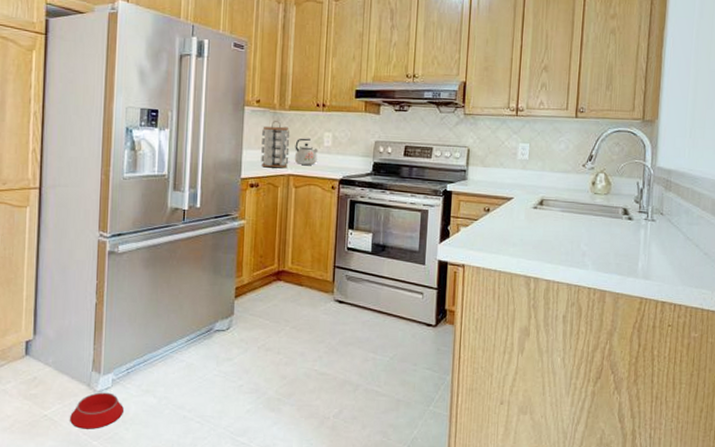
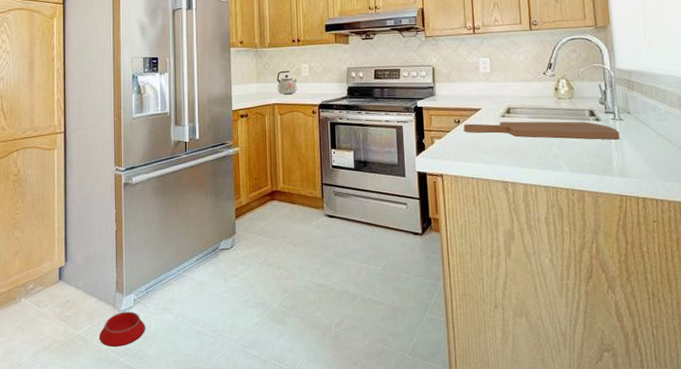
spice rack: present [261,120,290,169] -> none [247,57,273,99]
cutting board: none [492,213,649,241] -> present [463,121,620,140]

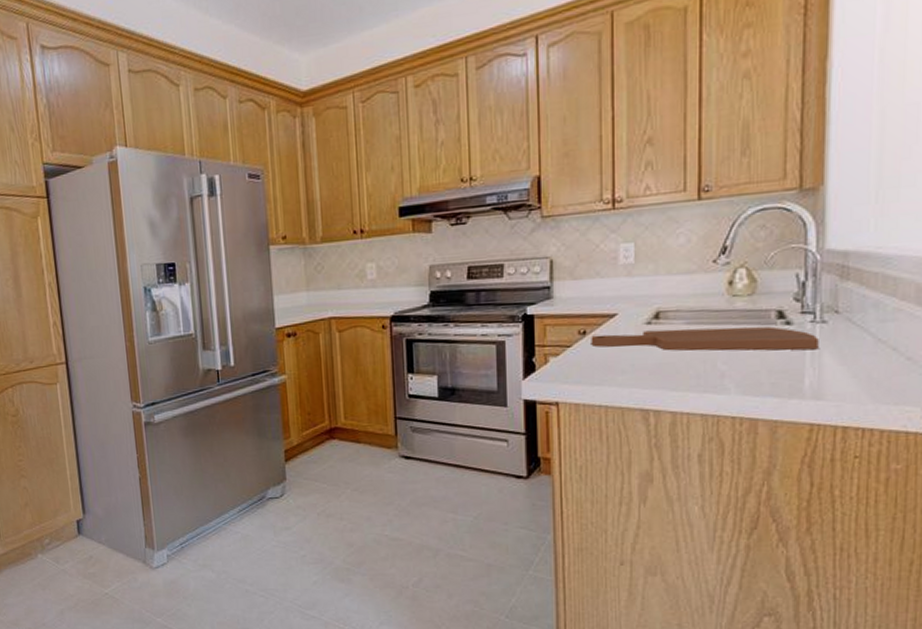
pet bowl: present [99,311,145,347] -> none [130,568,183,606]
kettle: present [276,70,297,95] -> none [333,272,361,306]

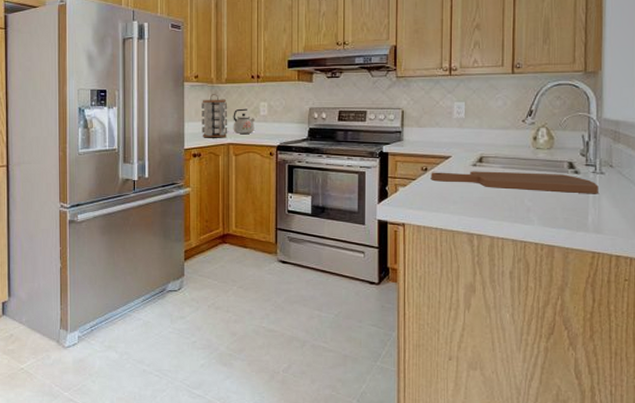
spice rack: none [293,256,328,313] -> present [202,93,228,138]
kettle: none [333,272,361,306] -> present [233,108,254,135]

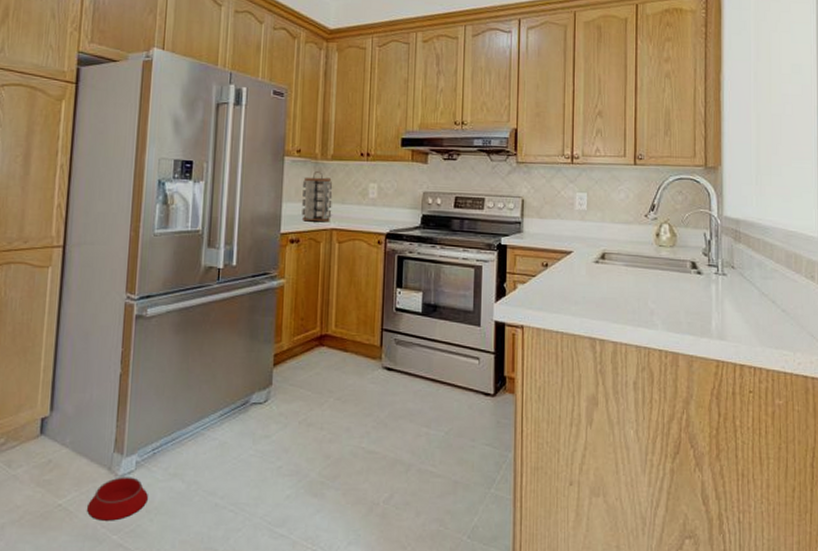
pet bowl: none [43,348,89,381] -> present [87,477,148,521]
kettle: present [233,108,254,135] -> none [337,189,362,219]
cutting board: present [431,171,598,194] -> none [551,268,721,297]

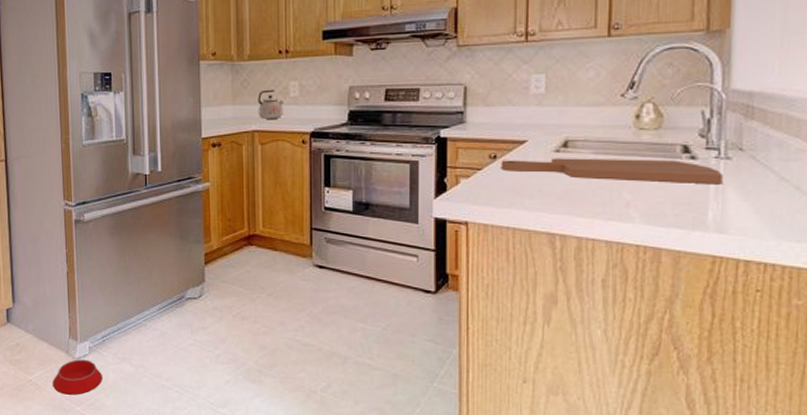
spice rack: present [302,170,333,222] -> none [221,72,252,125]
kettle: none [337,189,362,219] -> present [257,89,283,120]
cutting board: none [551,268,721,297] -> present [501,158,723,185]

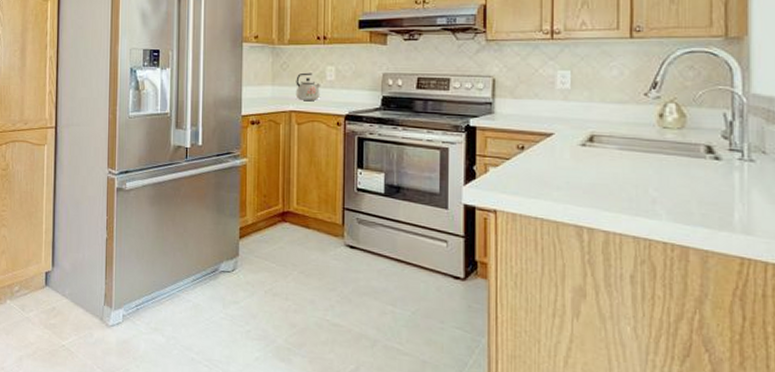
pet bowl: present [53,359,102,395] -> none [85,326,134,364]
cutting board: present [501,158,723,185] -> none [528,151,747,186]

